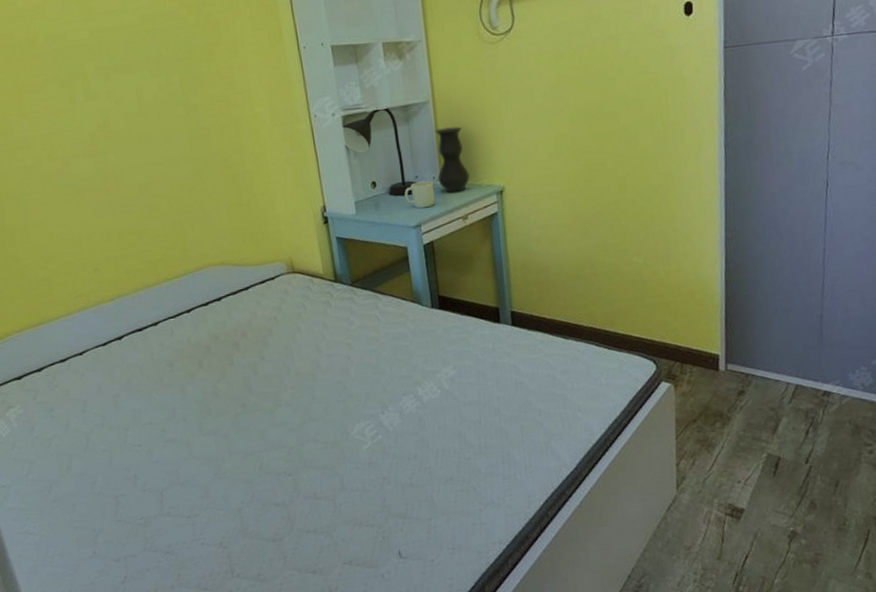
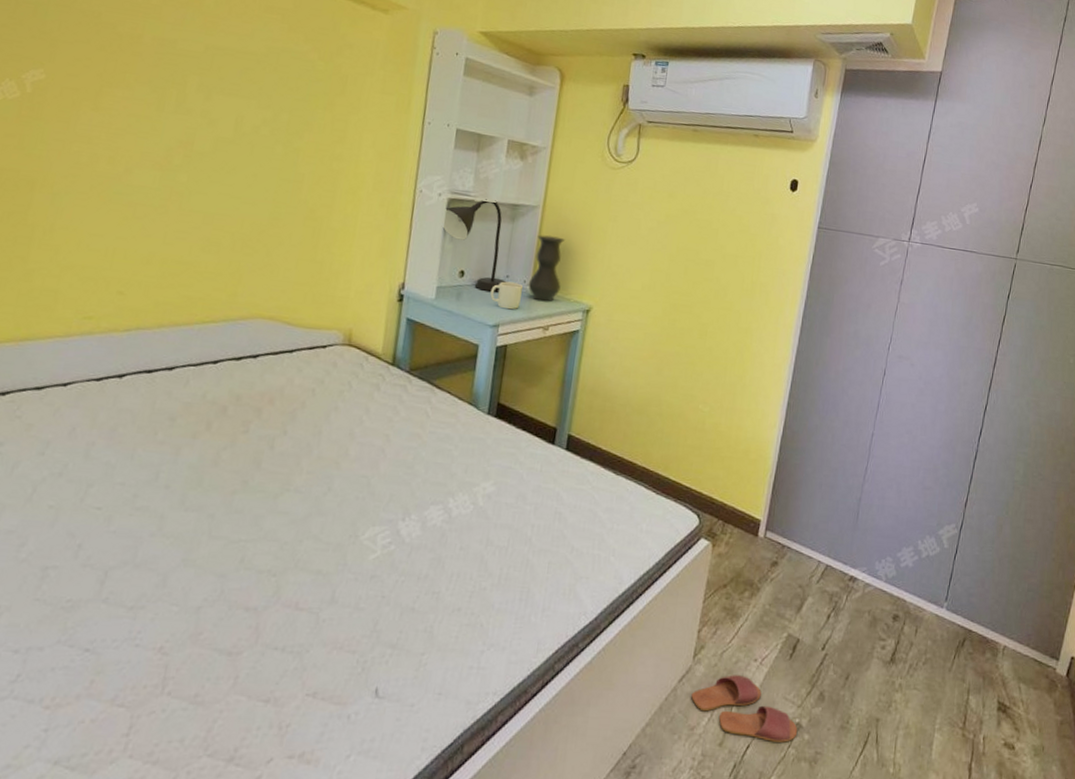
slippers: none [682,497,794,550] -> present [691,675,798,743]

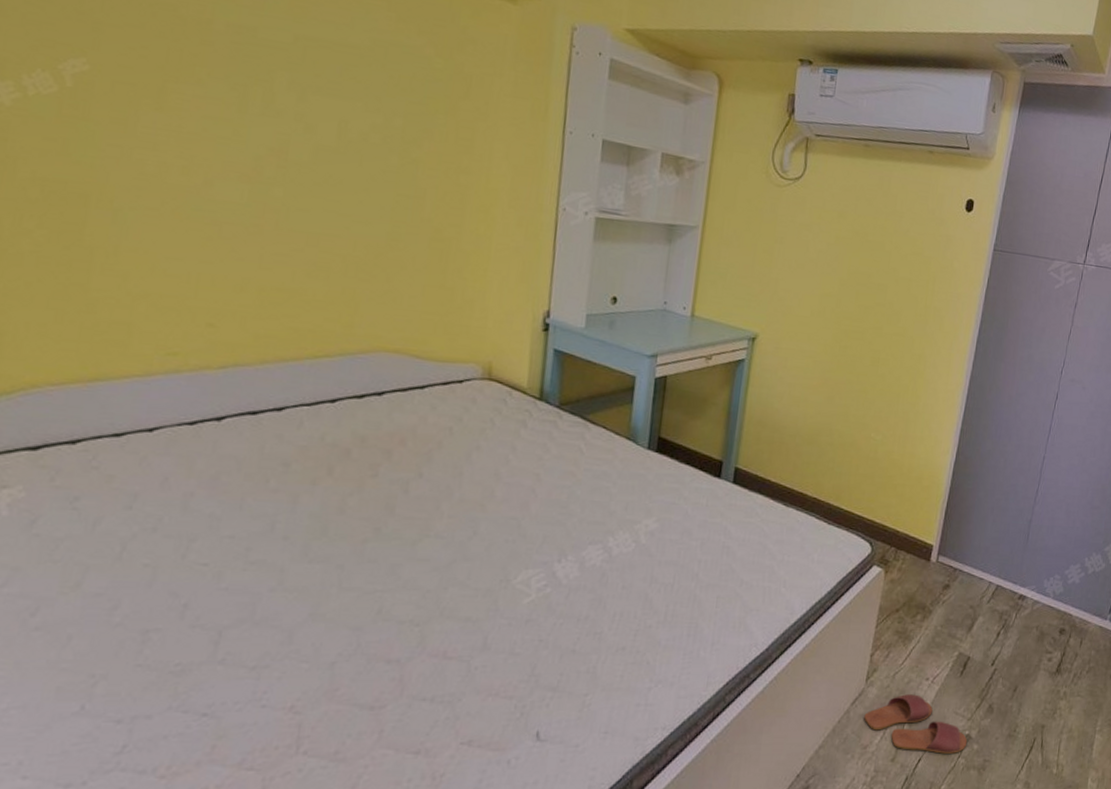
desk lamp: present [442,199,507,292] -> none [590,218,665,320]
mug: present [490,281,524,310] -> none [646,308,683,339]
vase: present [528,234,566,302] -> none [688,257,729,330]

